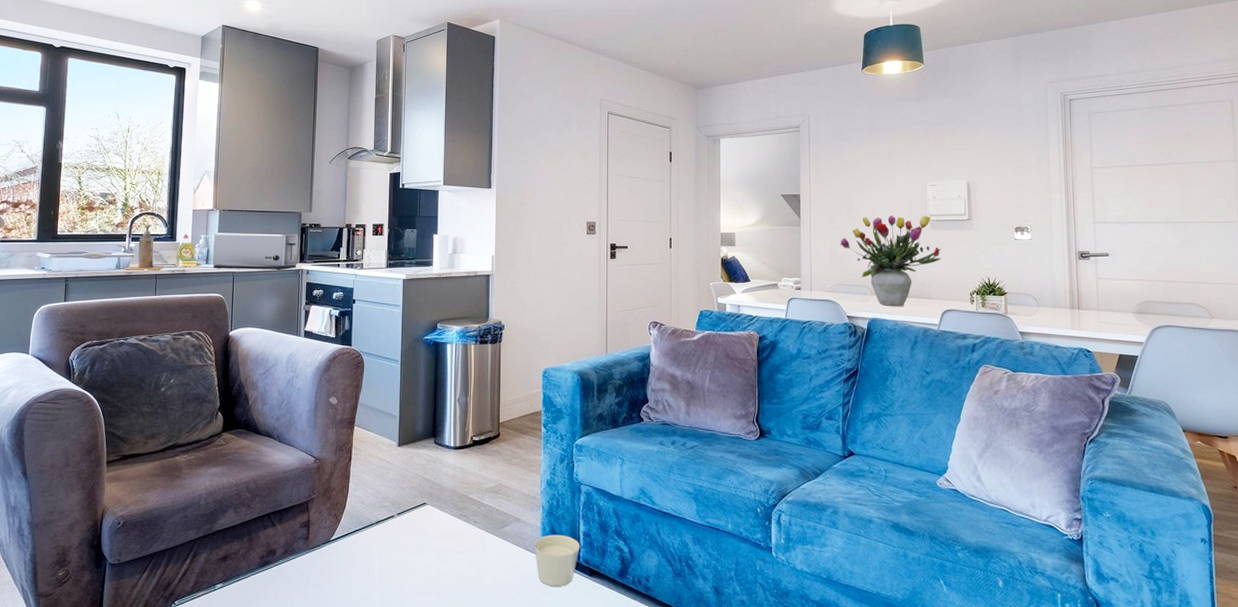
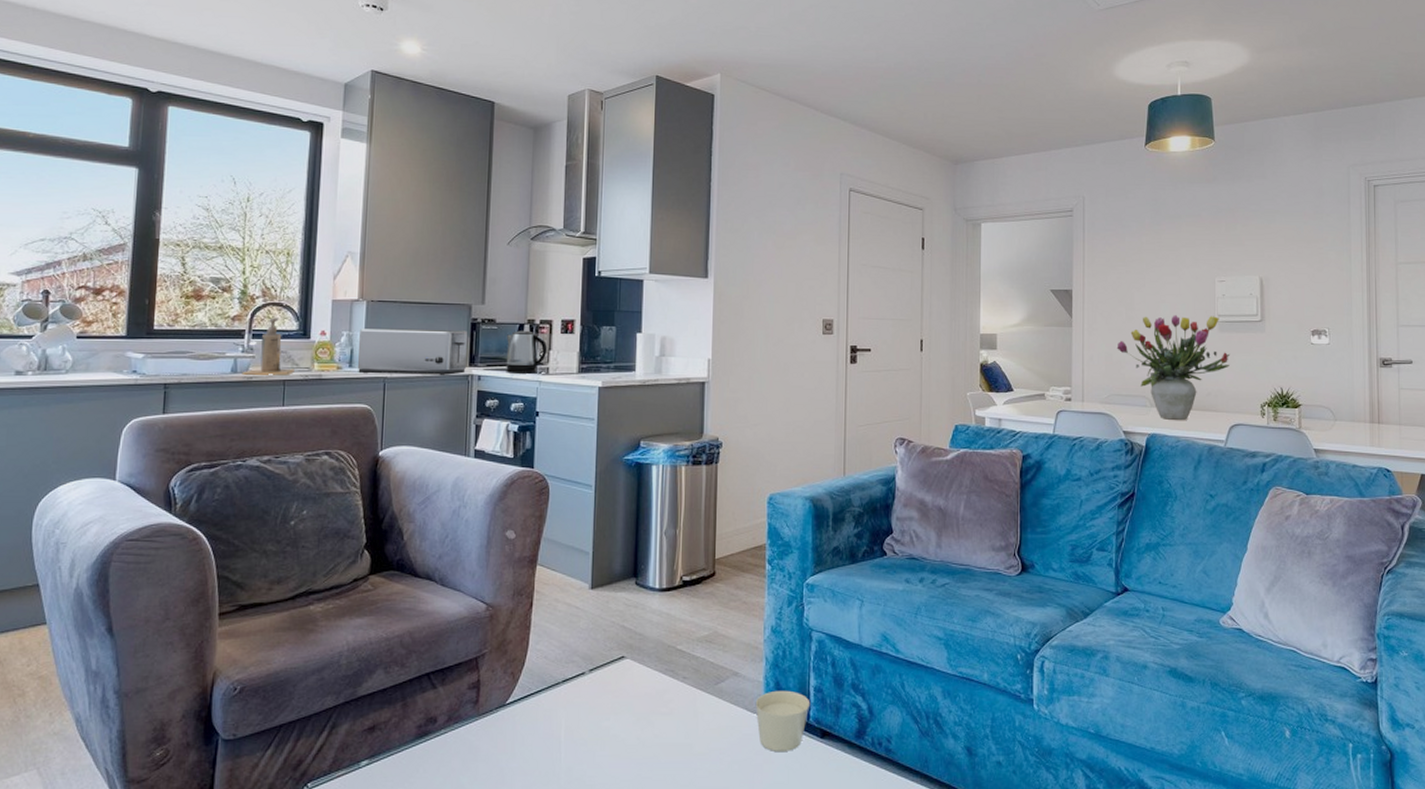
kettle: none [329,233,362,268] -> present [506,330,548,374]

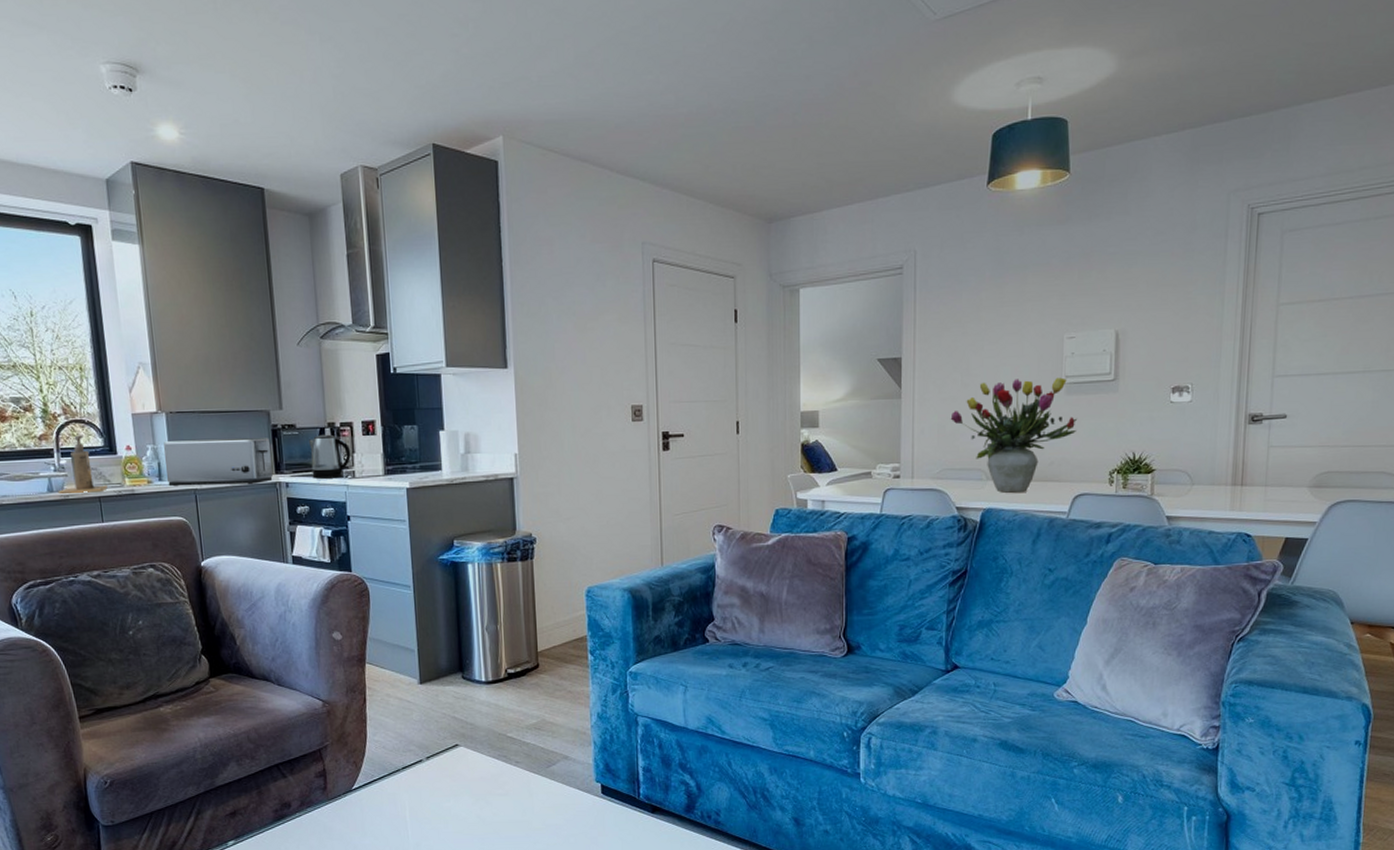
candle: present [755,690,811,753] -> none [586,771,640,827]

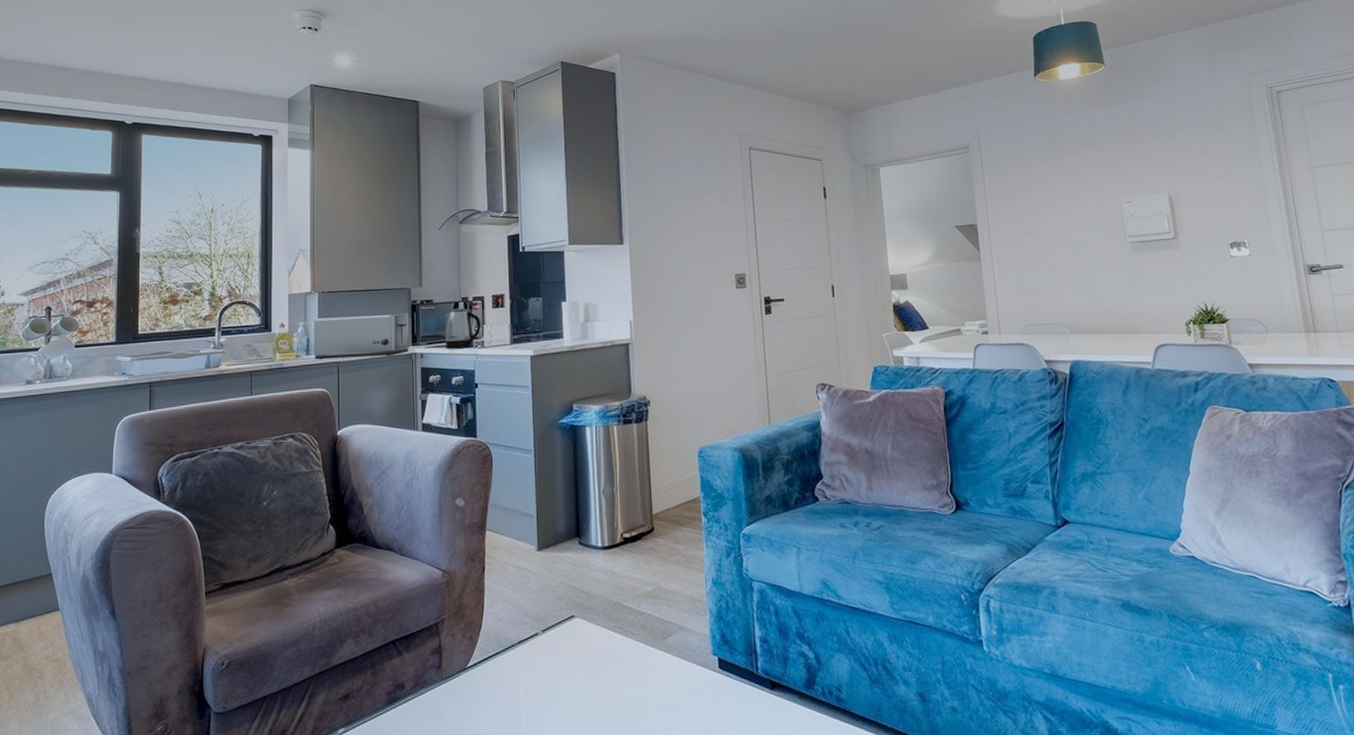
soap dispenser: present [58,435,108,494] -> none [214,315,259,369]
flower arrangement: present [950,377,1078,493] -> none [1028,237,1147,345]

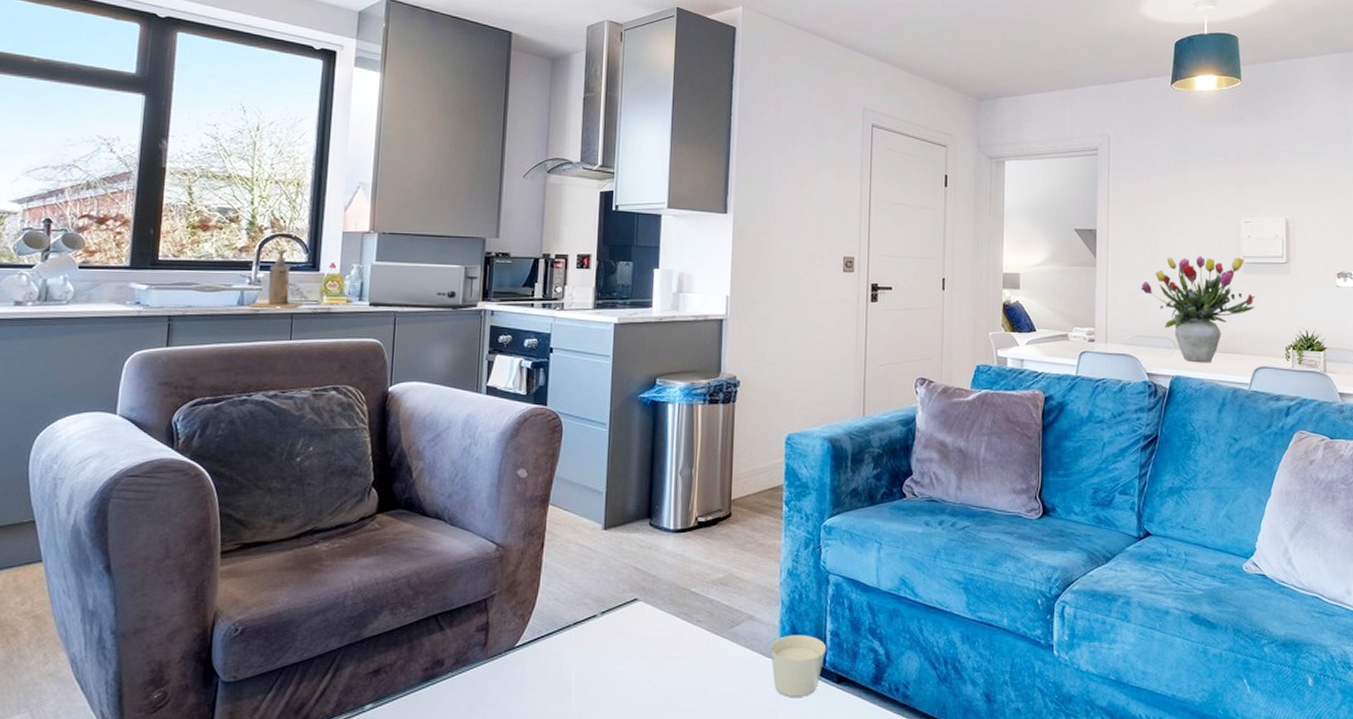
soap dispenser: none [214,315,259,369] -> present [248,249,303,308]
kettle: present [444,308,482,349] -> none [519,265,563,309]
candle: none [703,642,758,706] -> present [770,634,827,698]
flower arrangement: none [1028,237,1147,345] -> present [1141,256,1256,362]

